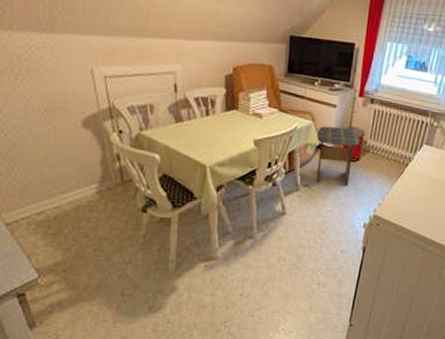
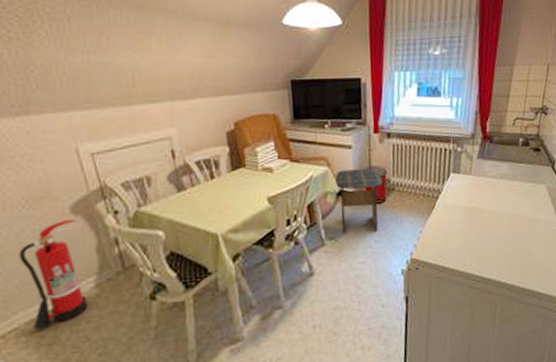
fire extinguisher: none [35,131,89,220] -> present [19,219,88,329]

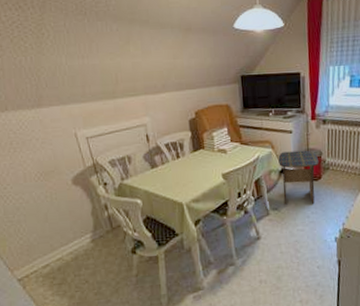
fire extinguisher: present [19,219,88,329] -> none [36,188,86,272]

